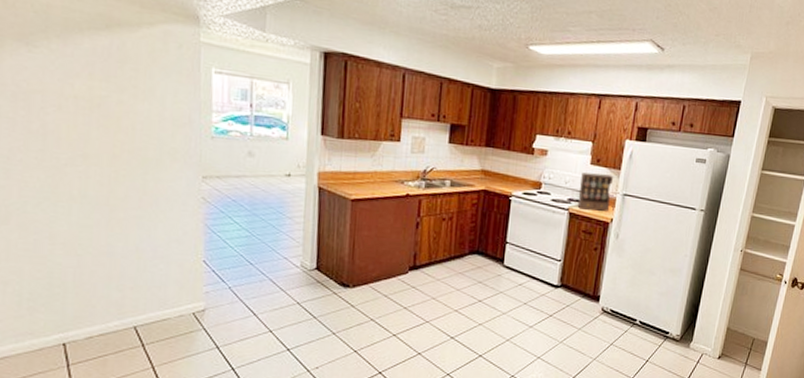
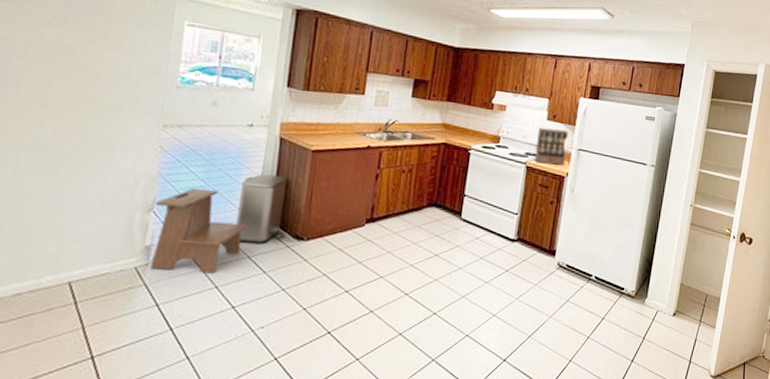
step stool: none [204,237,295,319] -> present [150,187,248,274]
pedal bin: none [283,223,331,292] -> present [236,174,287,245]

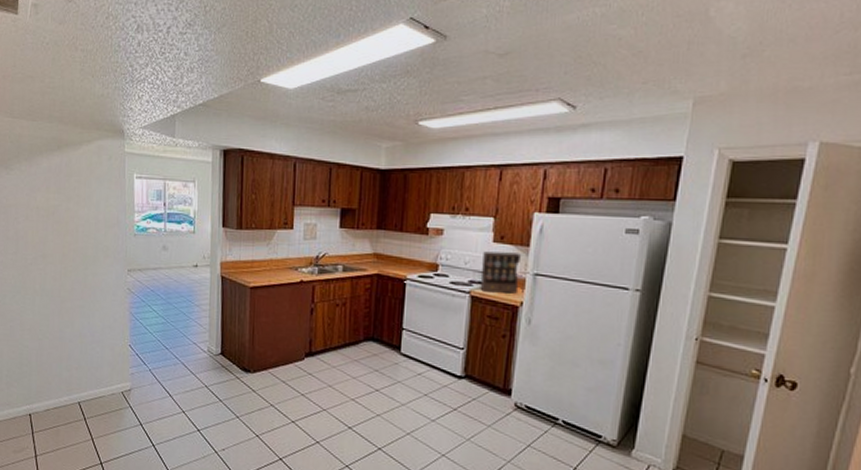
step stool: present [150,187,248,274] -> none [129,324,203,400]
pedal bin: present [236,174,287,245] -> none [193,311,234,376]

